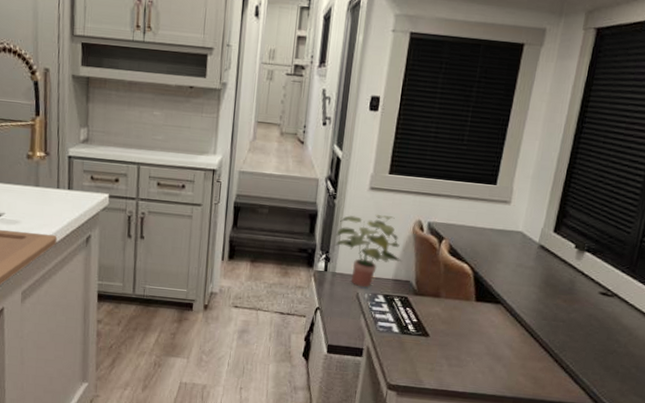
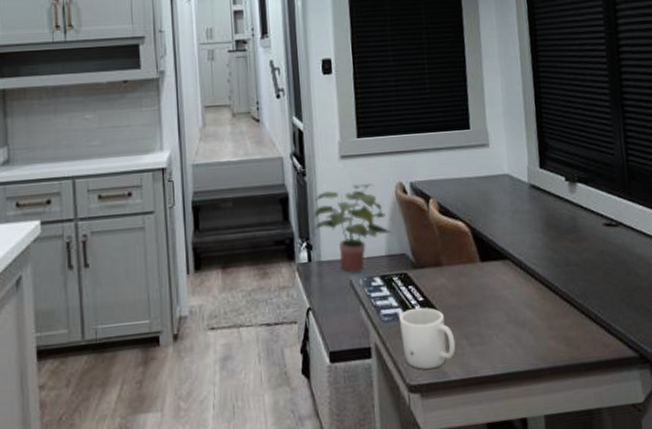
mug: none [390,326,437,376] -> present [398,307,456,370]

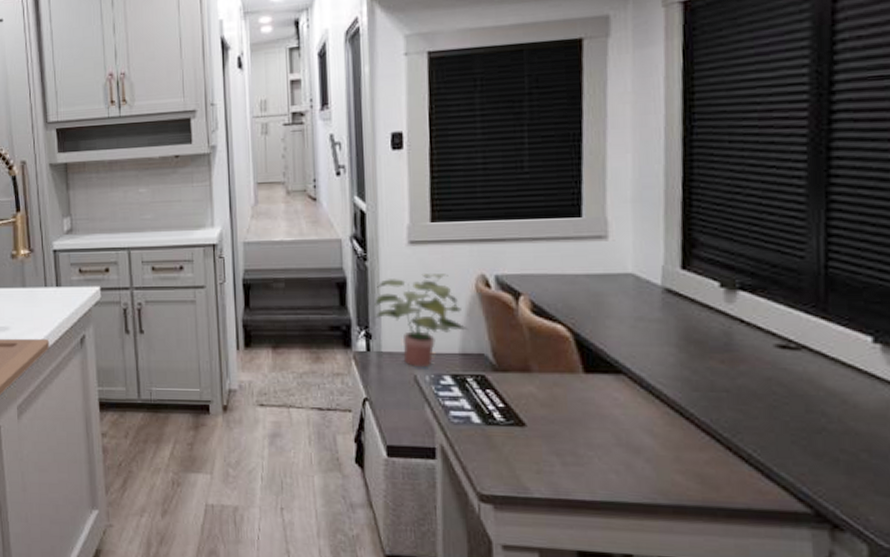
mug: present [398,307,456,370] -> none [471,414,543,482]

